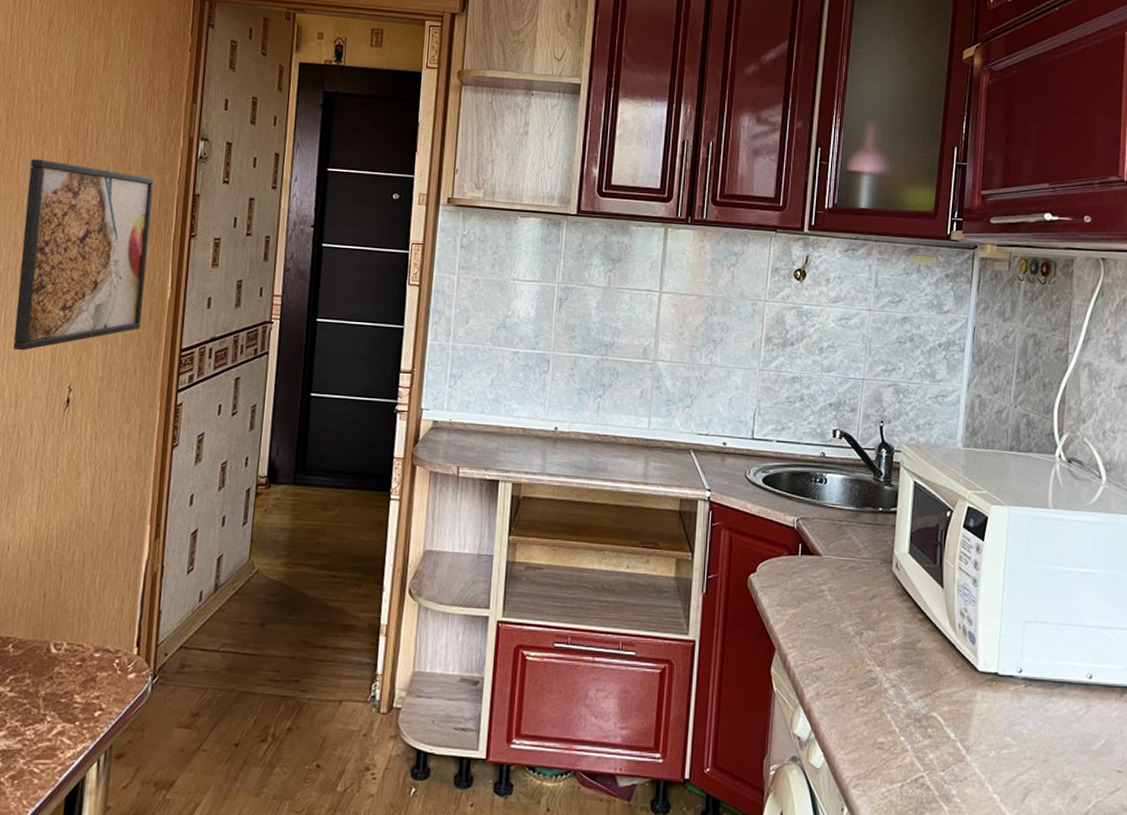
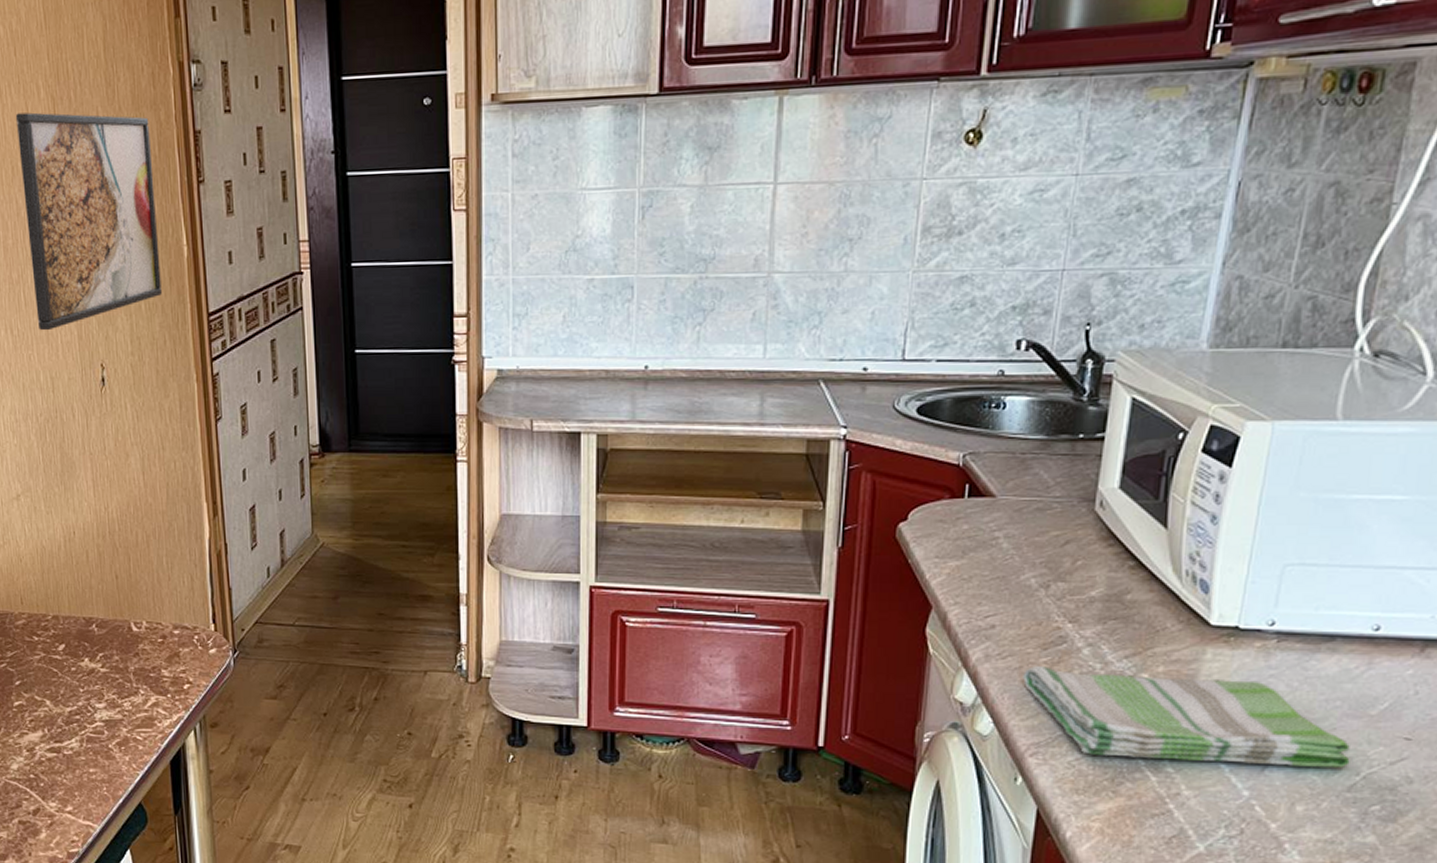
dish towel: none [845,705,1083,797] -> present [1023,666,1350,767]

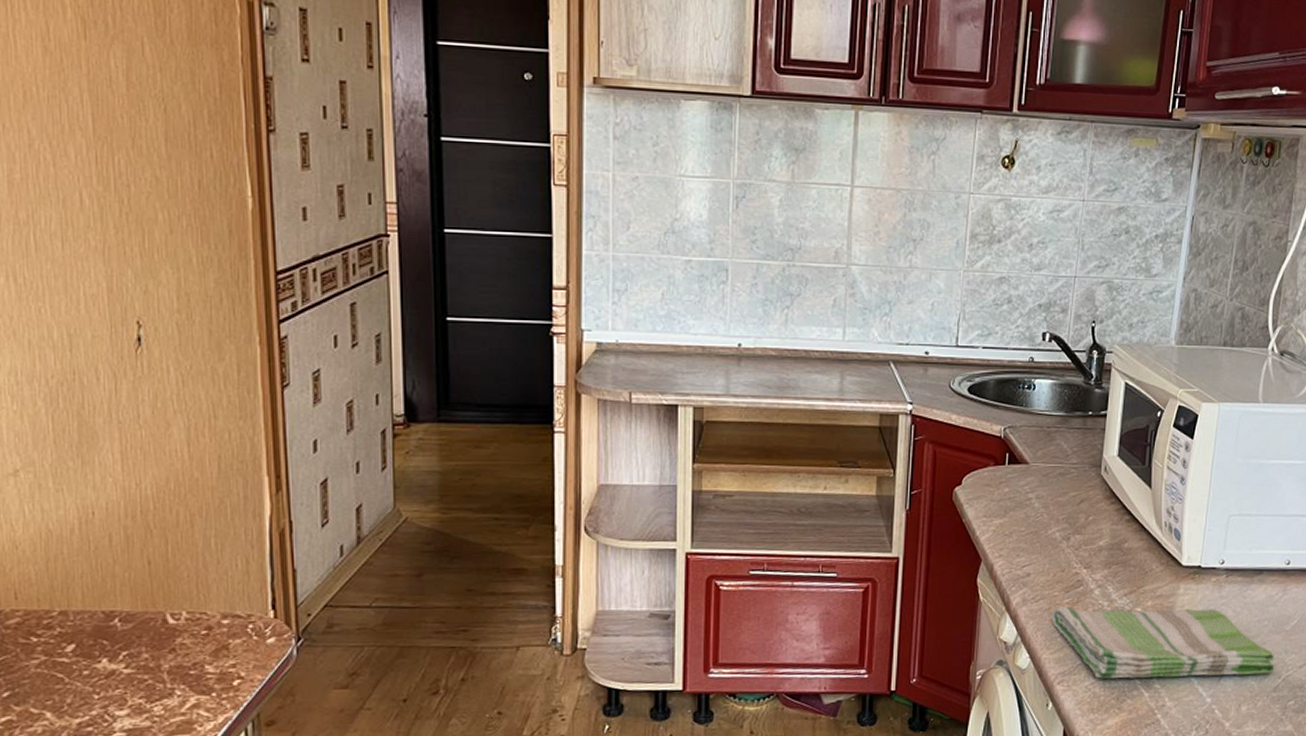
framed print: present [15,112,162,331] -> none [31,32,219,281]

